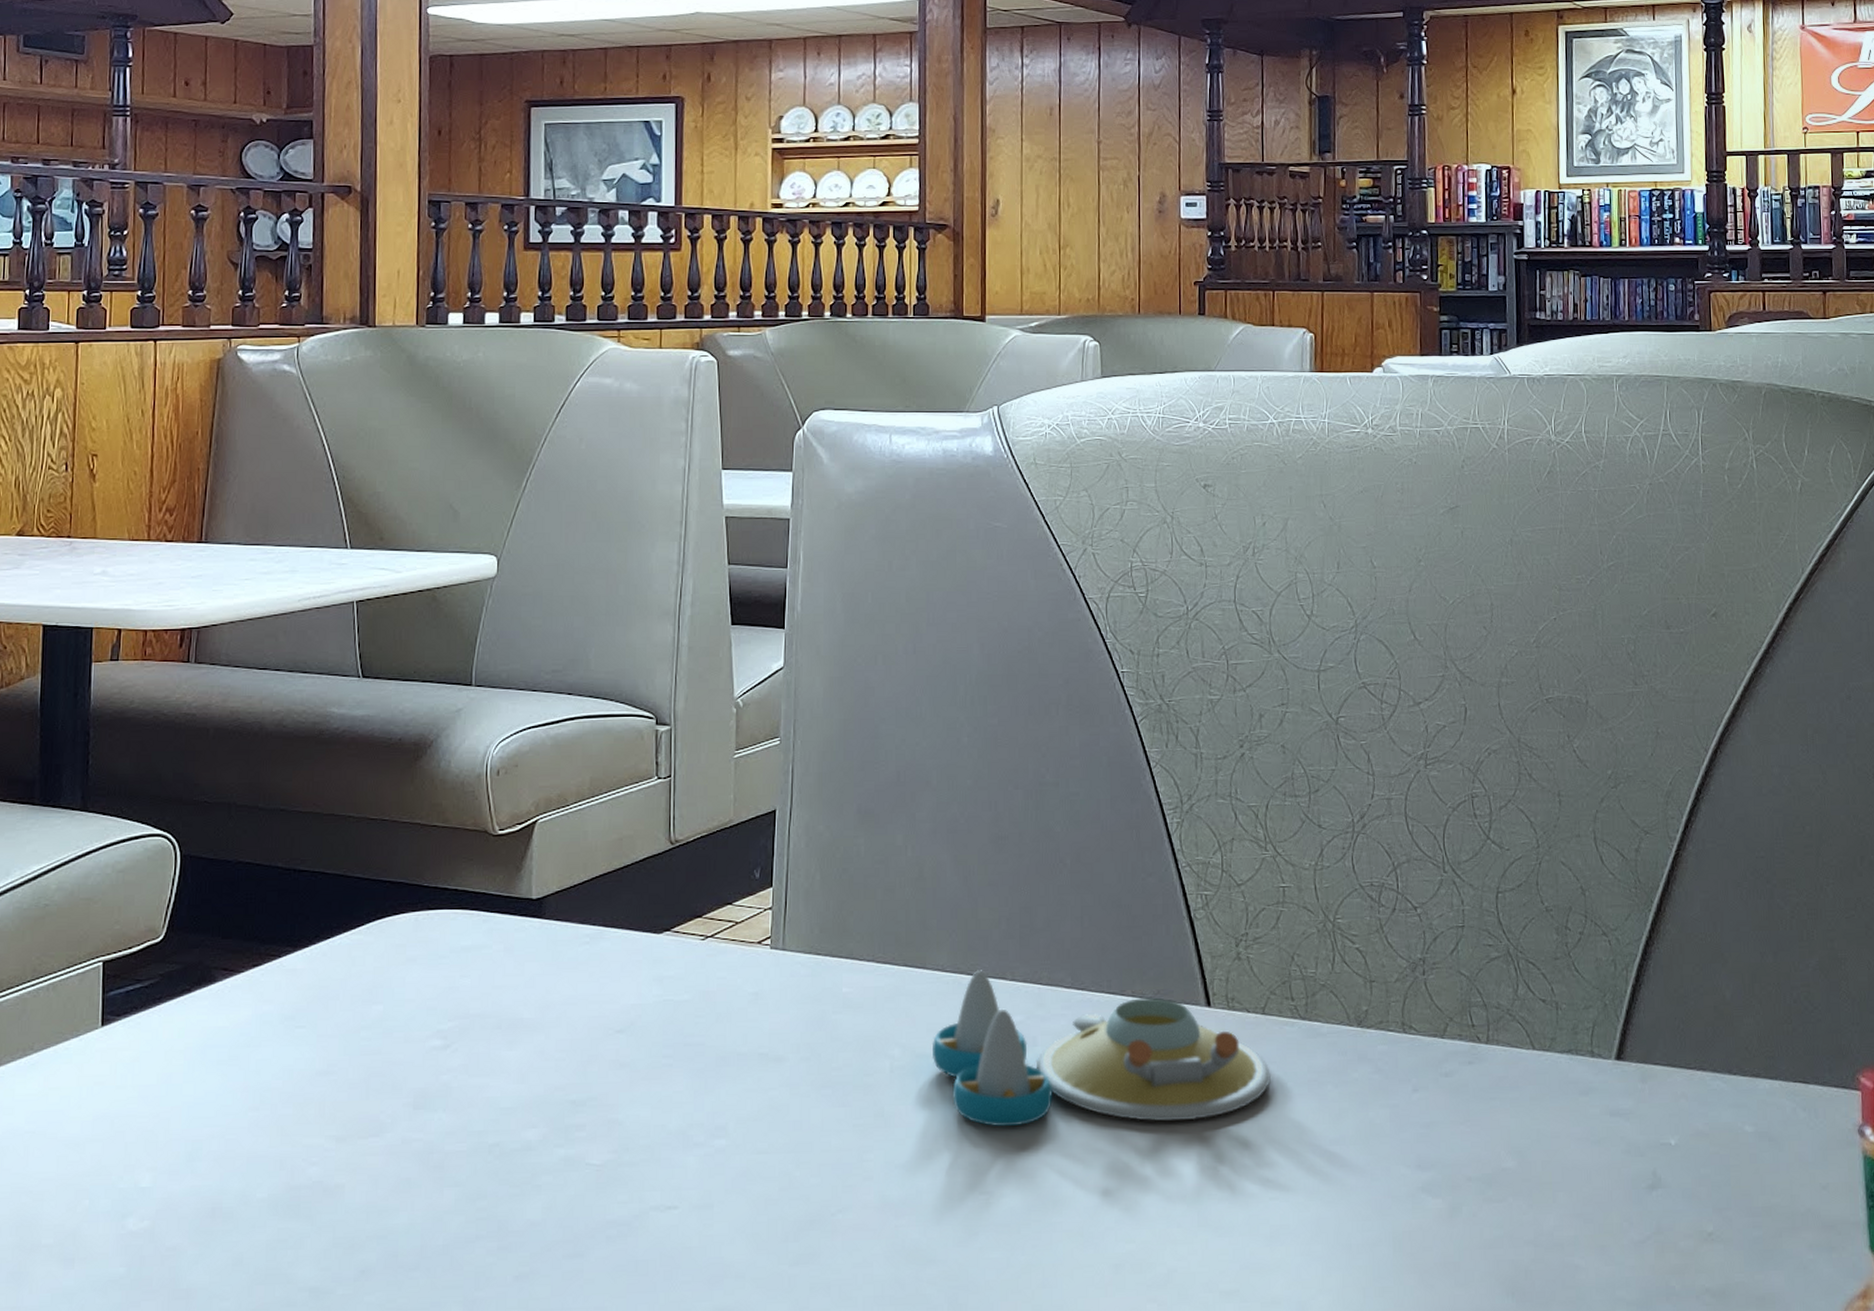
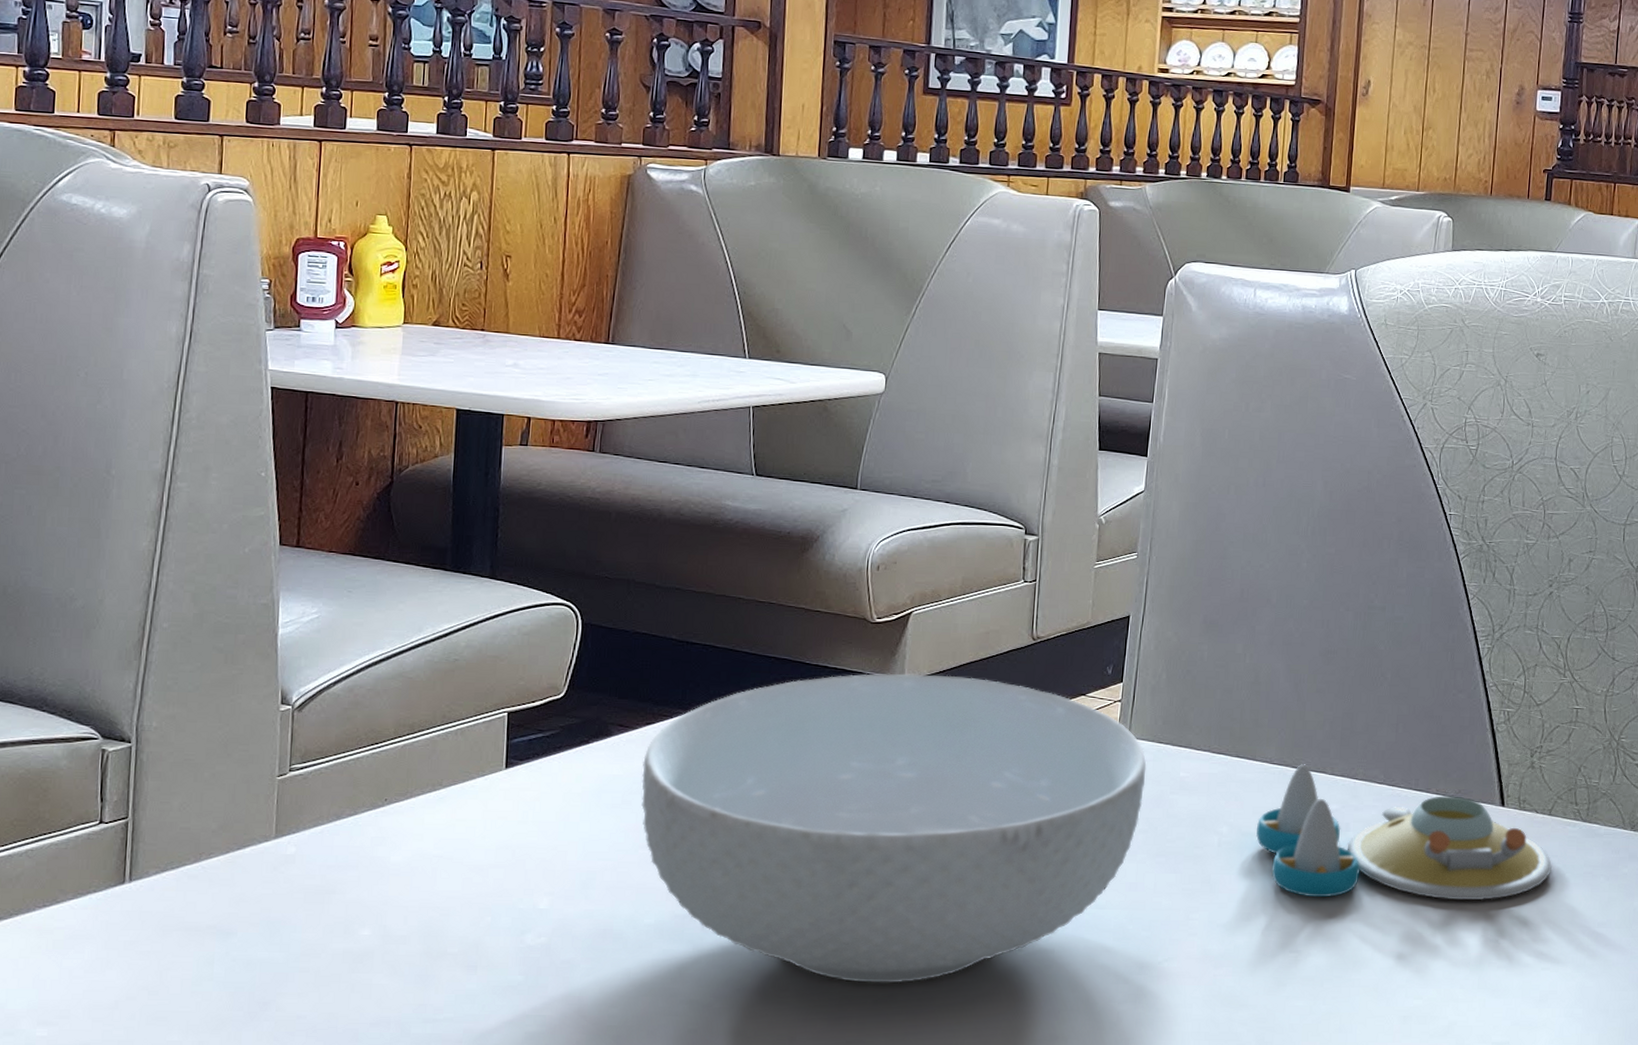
cereal bowl: none [249,890,805,1256] -> present [641,673,1147,984]

